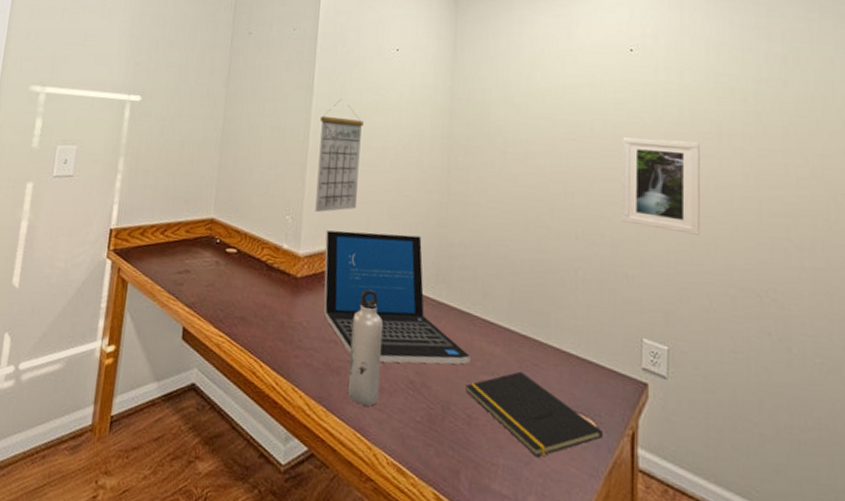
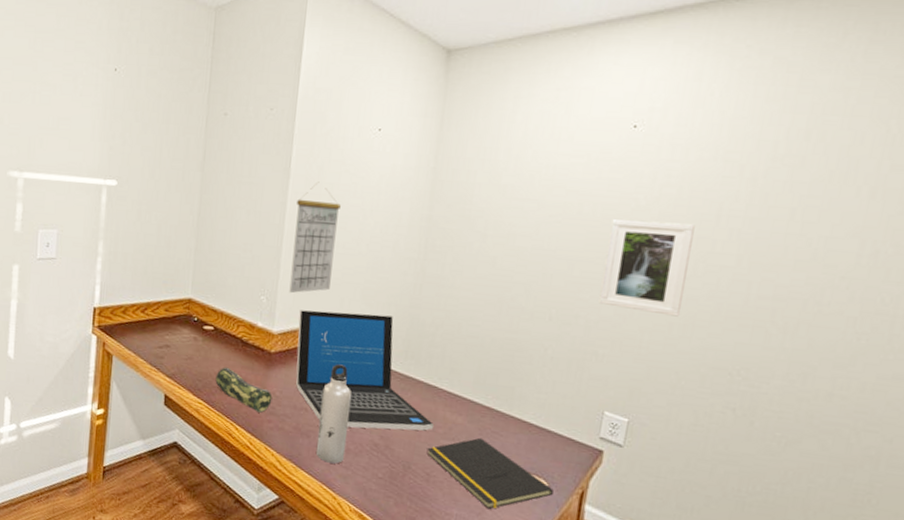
pencil case: none [238,294,299,347] -> present [215,367,273,413]

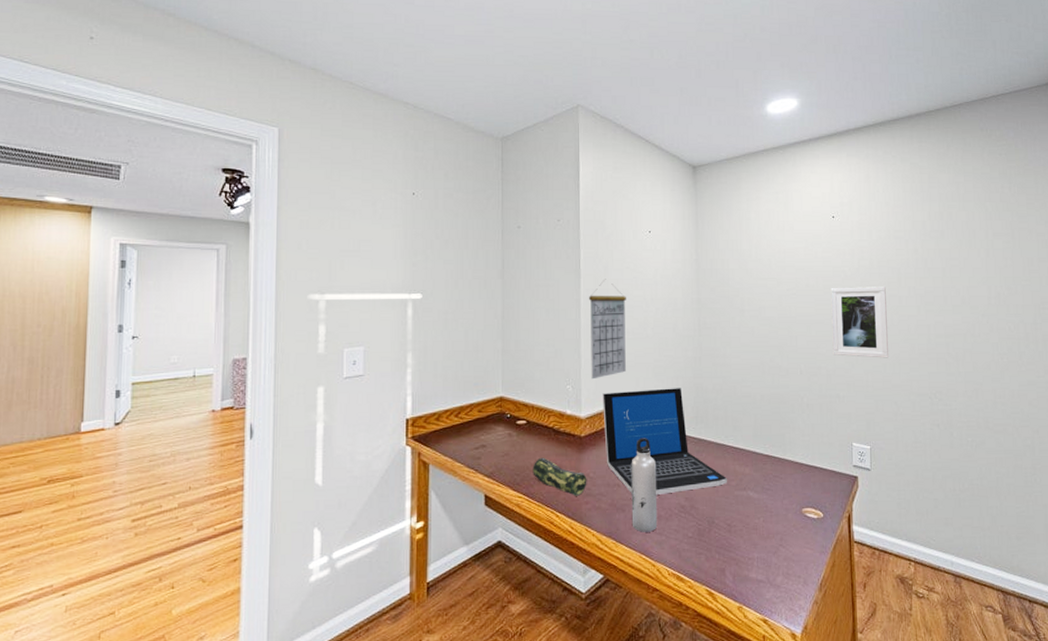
notepad: present [426,437,554,510] -> none [725,483,828,547]

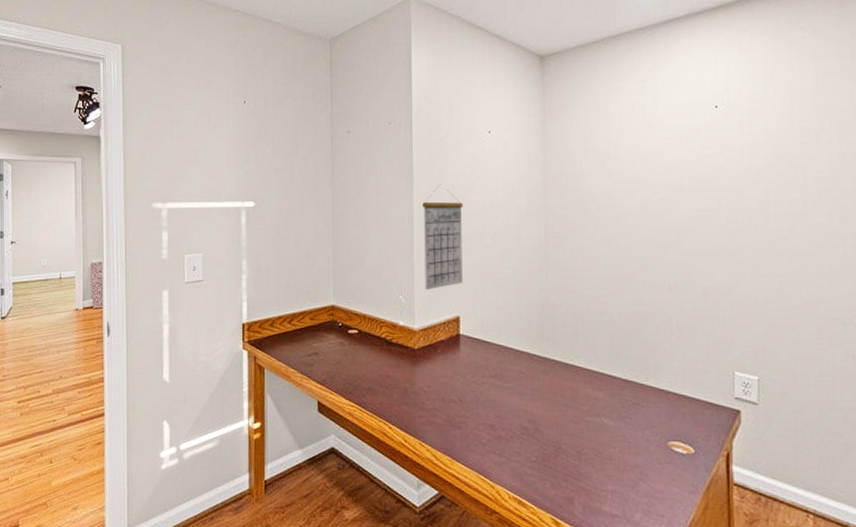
pencil case: present [533,457,587,496] -> none [365,368,421,409]
laptop: present [603,388,727,495] -> none [437,302,577,414]
water bottle: present [631,438,658,532] -> none [468,353,497,452]
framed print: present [831,287,888,358] -> none [710,189,786,275]

